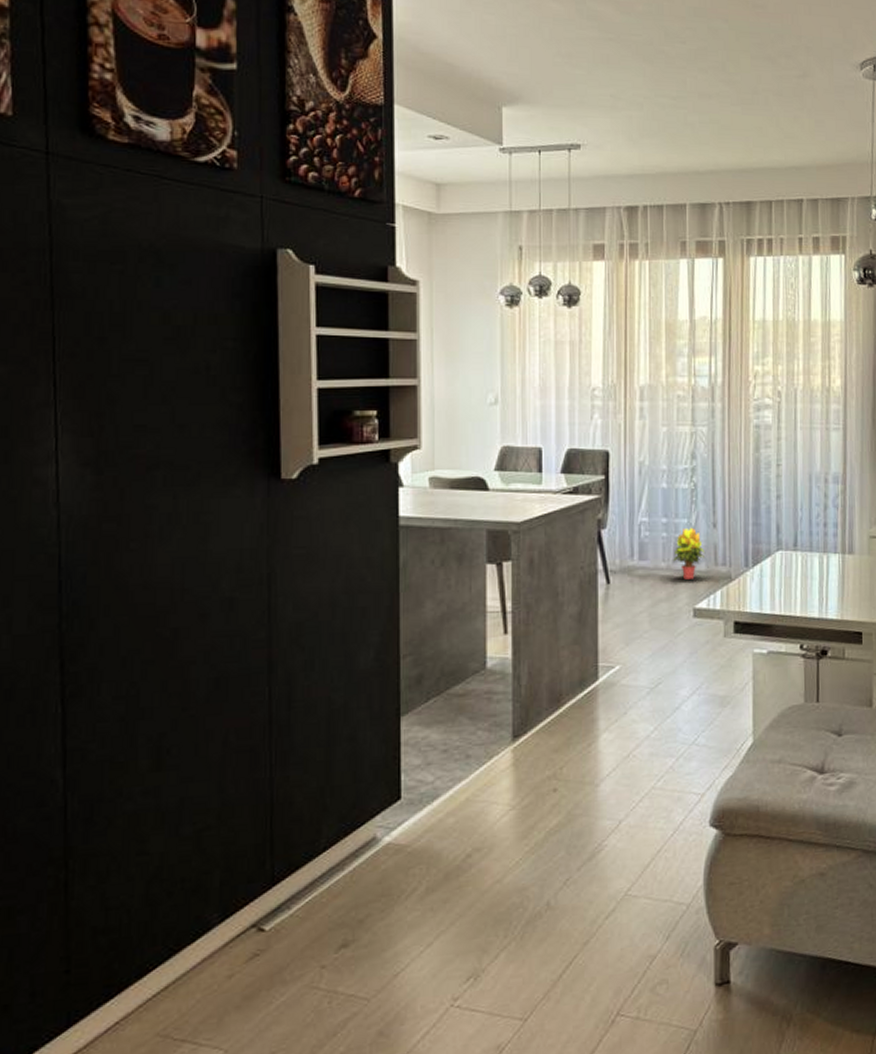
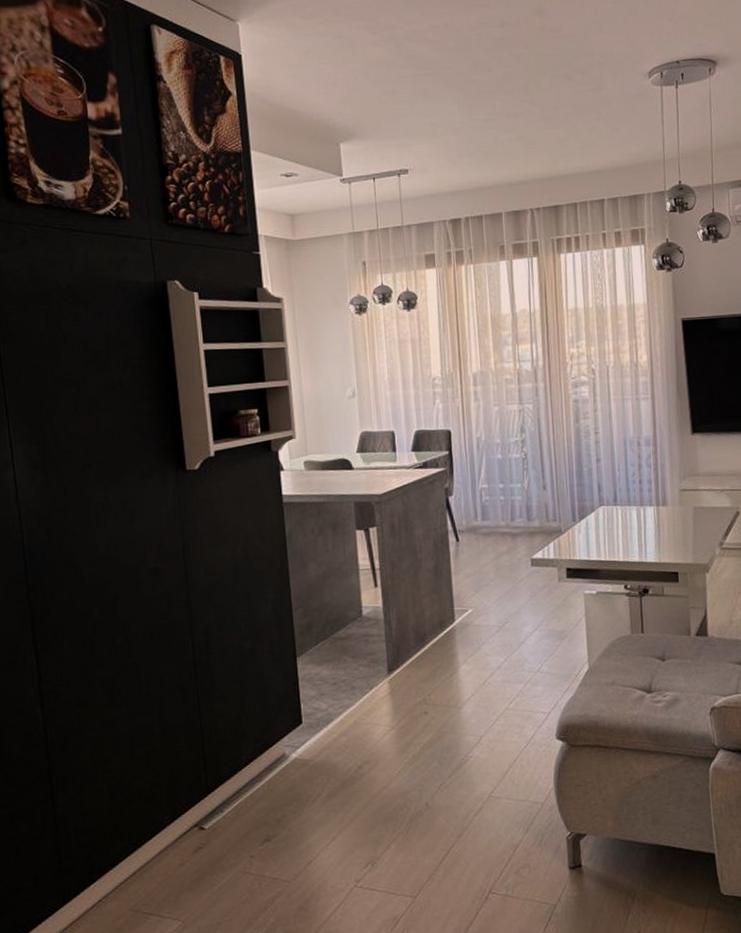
potted plant: present [673,527,706,579] -> none [511,490,539,535]

